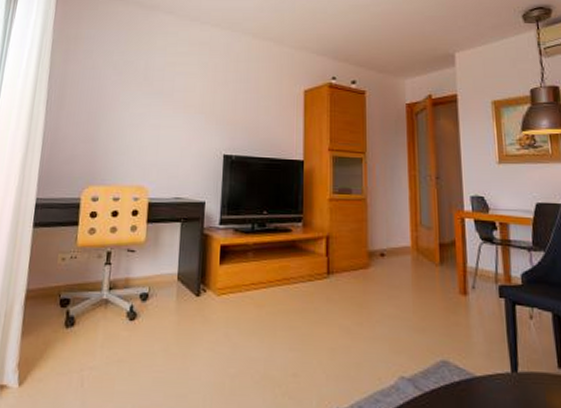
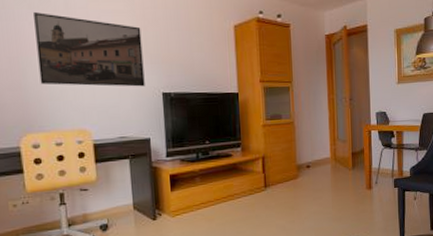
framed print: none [110,73,211,147] -> present [34,12,145,87]

